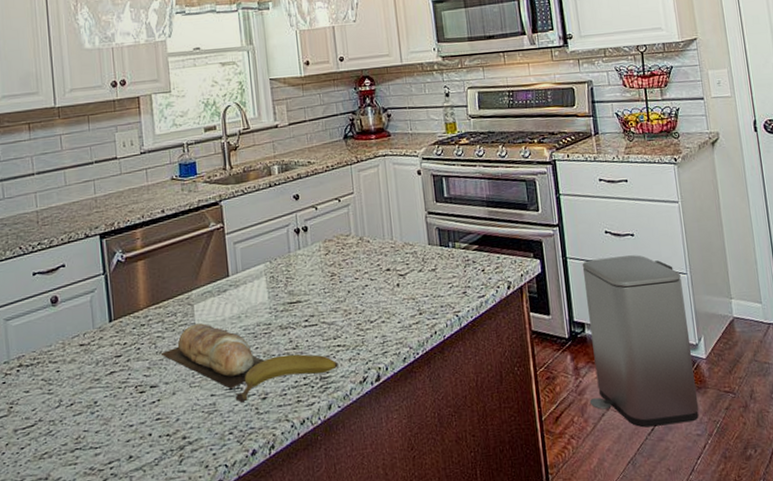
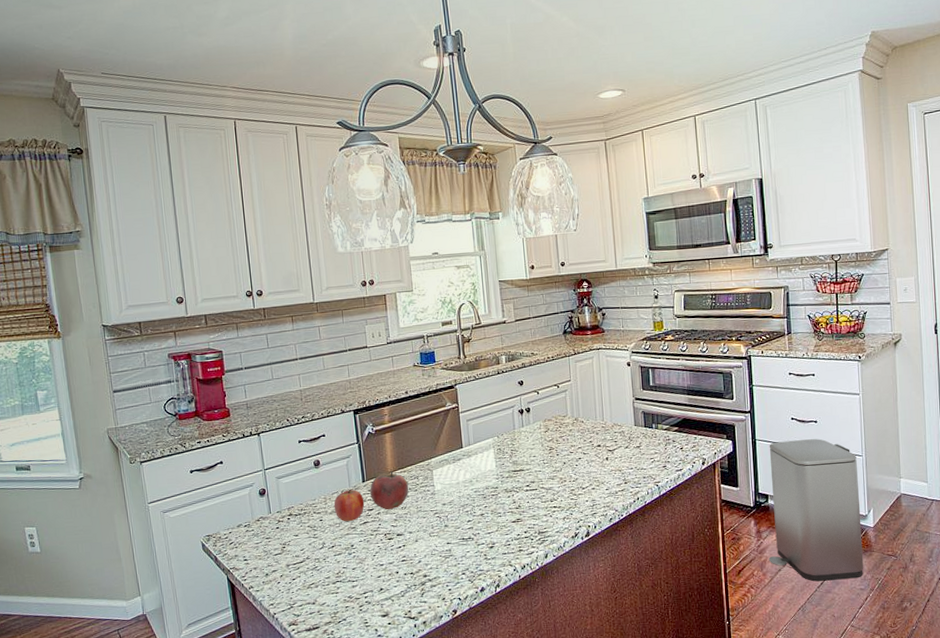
fruit: none [73,331,112,373] -> present [333,489,365,522]
fruit: none [118,306,165,356] -> present [370,470,409,510]
bread loaf: present [160,323,265,389] -> none [405,485,492,539]
fruit: present [235,354,338,404] -> none [467,512,554,551]

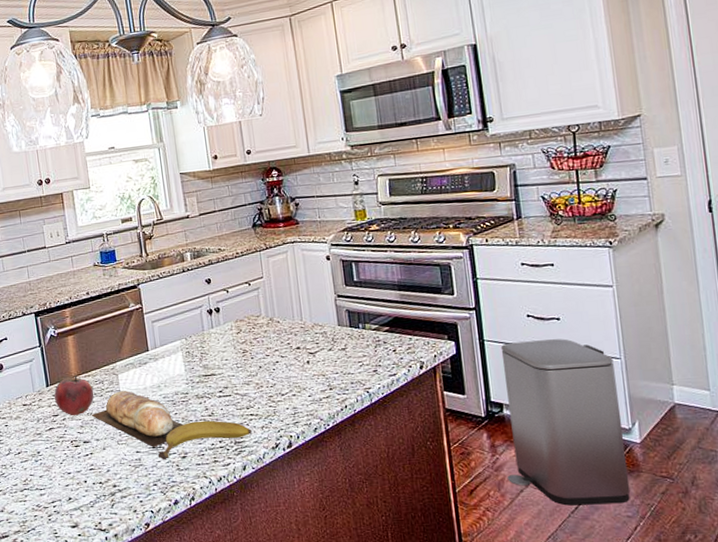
fruit: present [333,489,365,522] -> none [18,394,50,428]
bread loaf: none [405,485,492,539] -> present [91,390,184,447]
fruit: none [467,512,554,551] -> present [157,420,252,461]

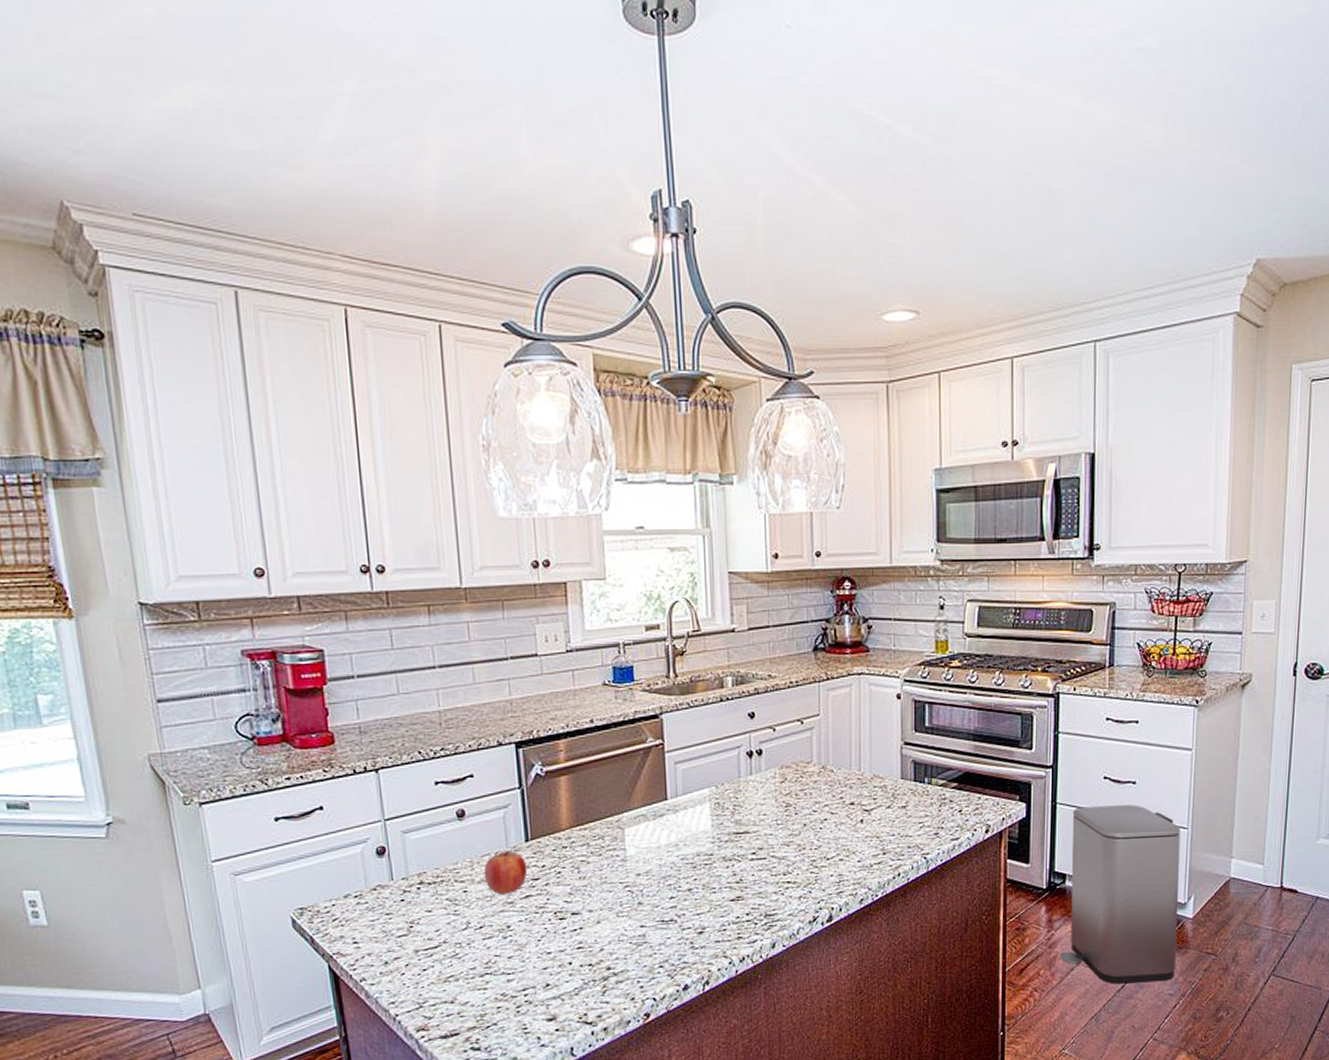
fruit: none [18,394,50,428] -> present [483,850,528,895]
fruit: present [54,374,94,416] -> none [536,827,591,880]
bread loaf: present [91,390,184,447] -> none [584,849,704,921]
fruit: present [157,420,252,461] -> none [667,888,786,937]

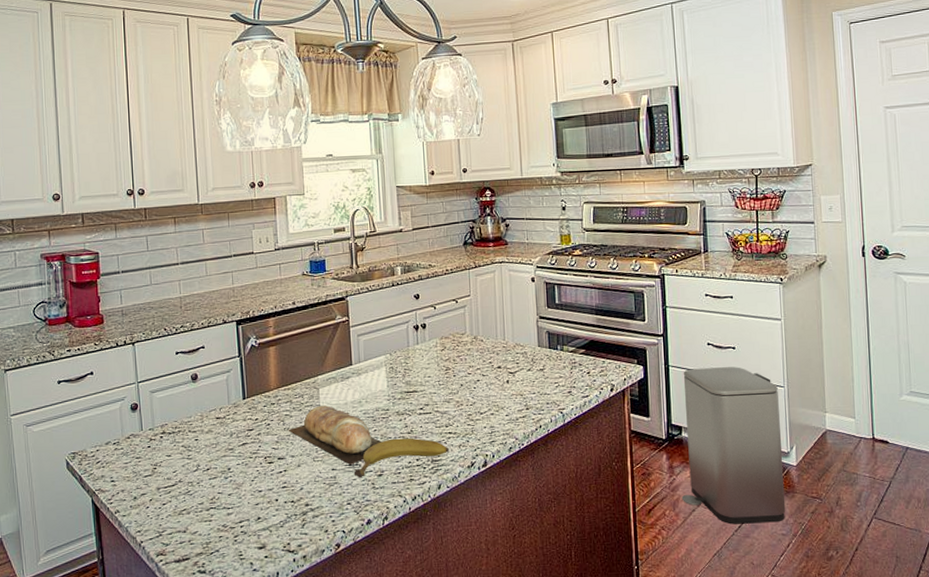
fruit: present [483,850,528,895] -> none [211,406,244,443]
bread loaf: none [584,849,704,921] -> present [288,405,382,465]
fruit: none [667,888,786,937] -> present [353,438,449,479]

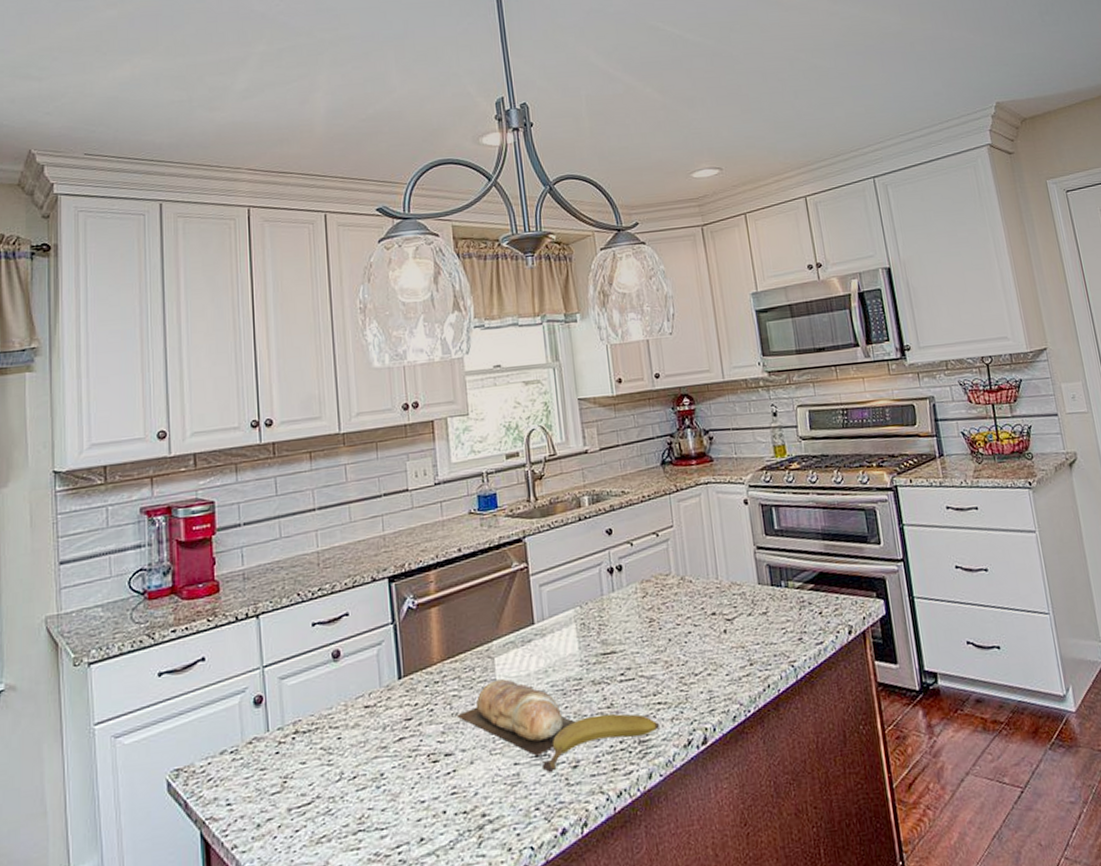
pedal bin: present [681,367,786,524] -> none [931,592,1071,795]

